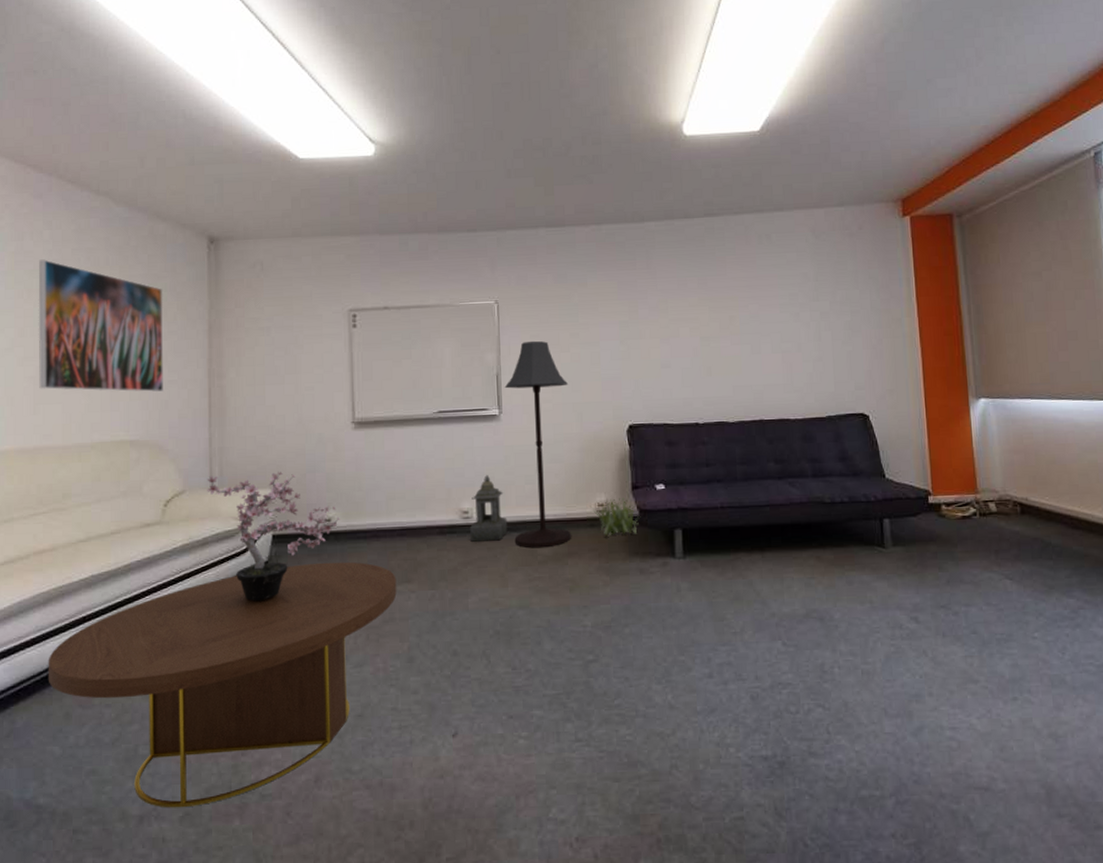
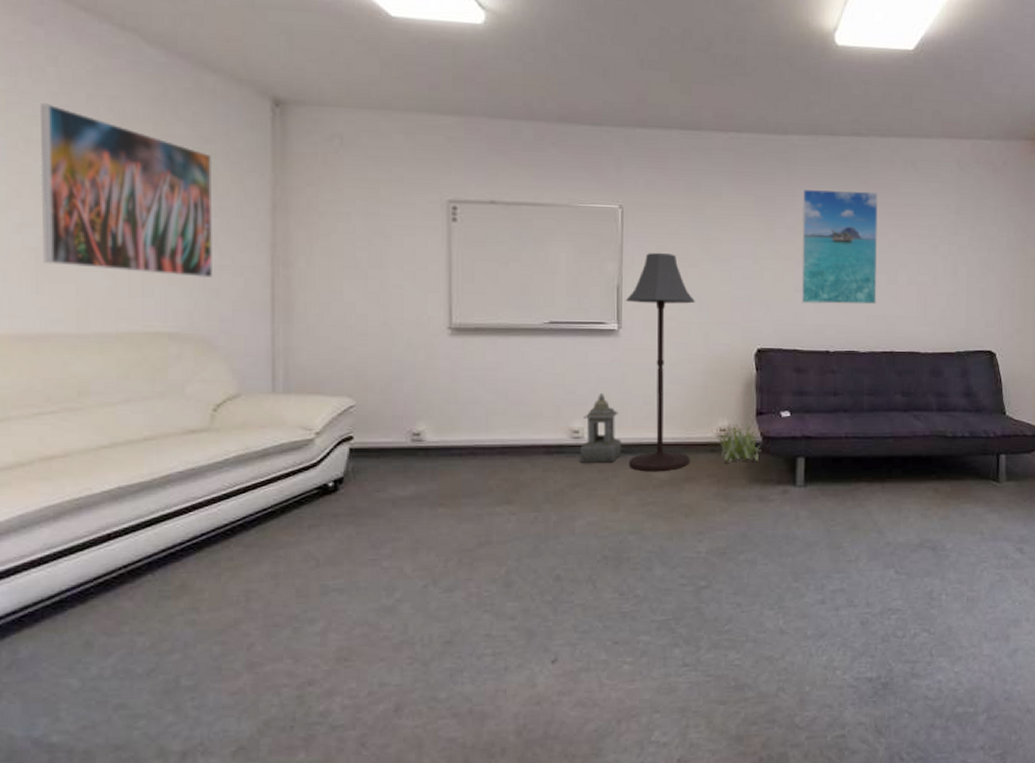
coffee table: present [48,561,397,808] -> none [61,480,495,743]
potted plant: present [207,472,340,601] -> none [268,378,431,519]
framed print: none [663,267,742,378] -> present [801,189,878,305]

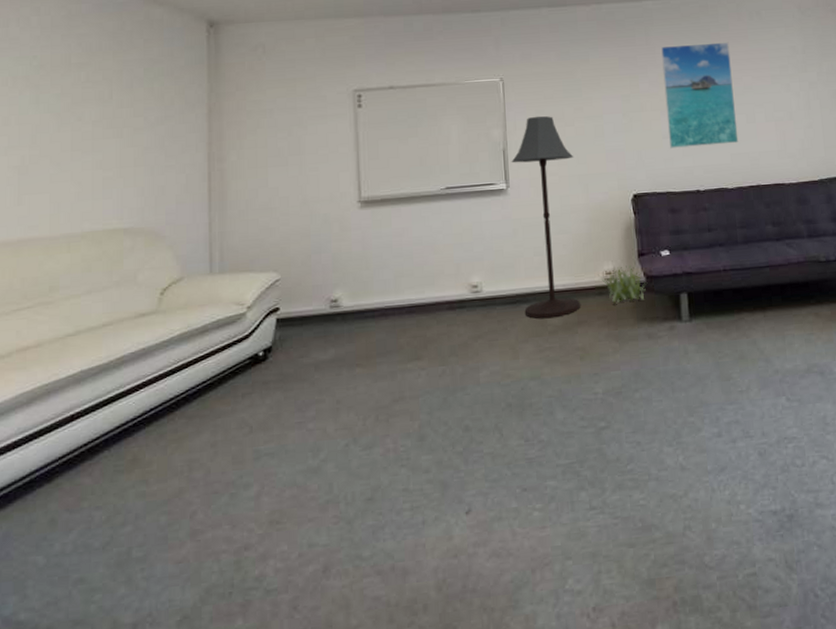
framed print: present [40,103,213,277] -> none [24,46,160,179]
lantern: present [580,393,622,463] -> none [480,249,518,316]

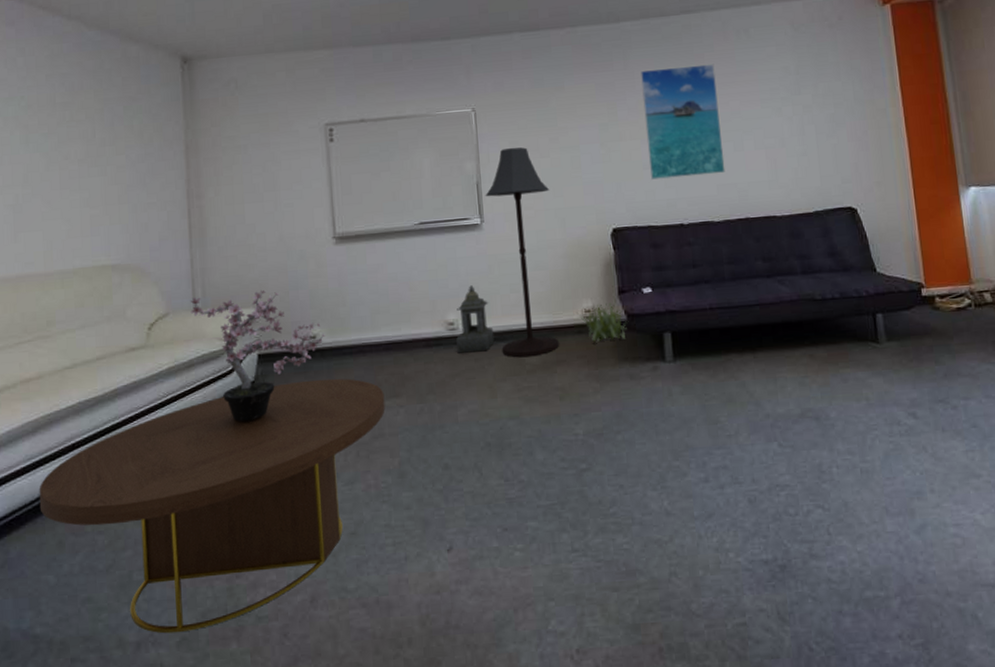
coffee table: none [31,342,407,613] -> present [39,378,385,634]
potted plant: none [206,254,347,388] -> present [190,290,325,422]
lantern: none [480,249,518,316] -> present [456,285,495,353]

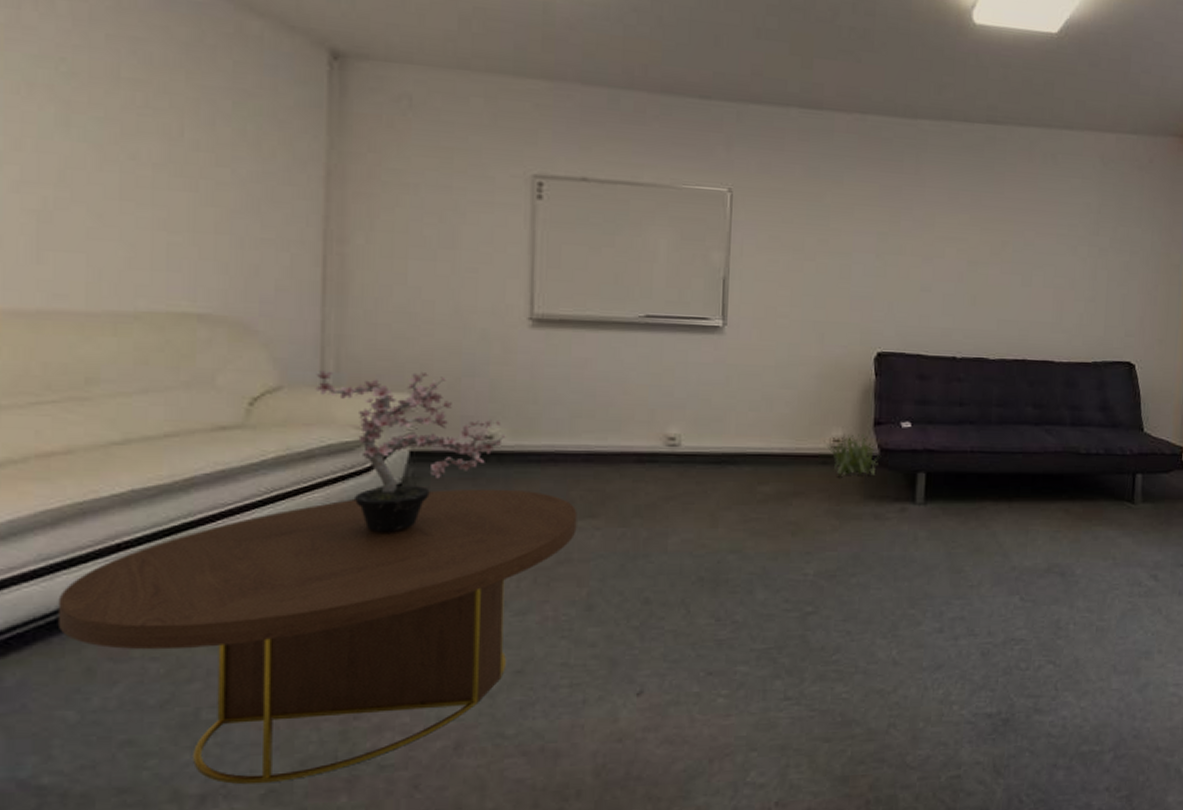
lantern: present [456,285,495,353] -> none [676,397,723,474]
floor lamp: present [485,147,559,358] -> none [730,242,811,485]
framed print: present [641,64,726,180] -> none [928,179,1014,308]

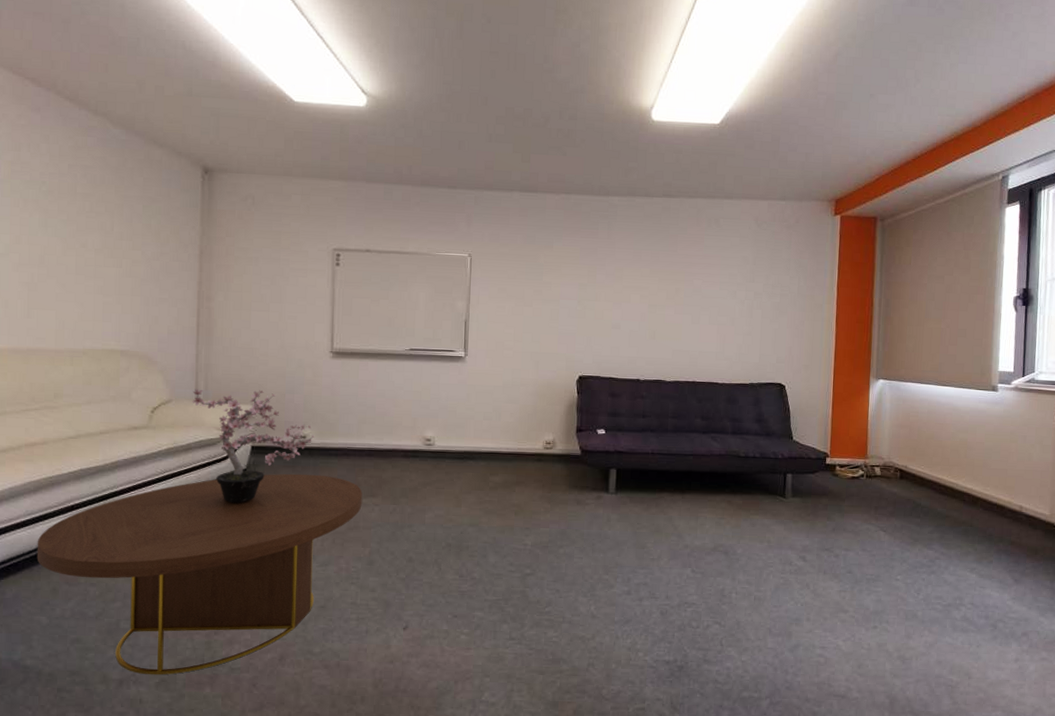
decorative plant: present [824,434,879,476] -> none [539,438,580,471]

